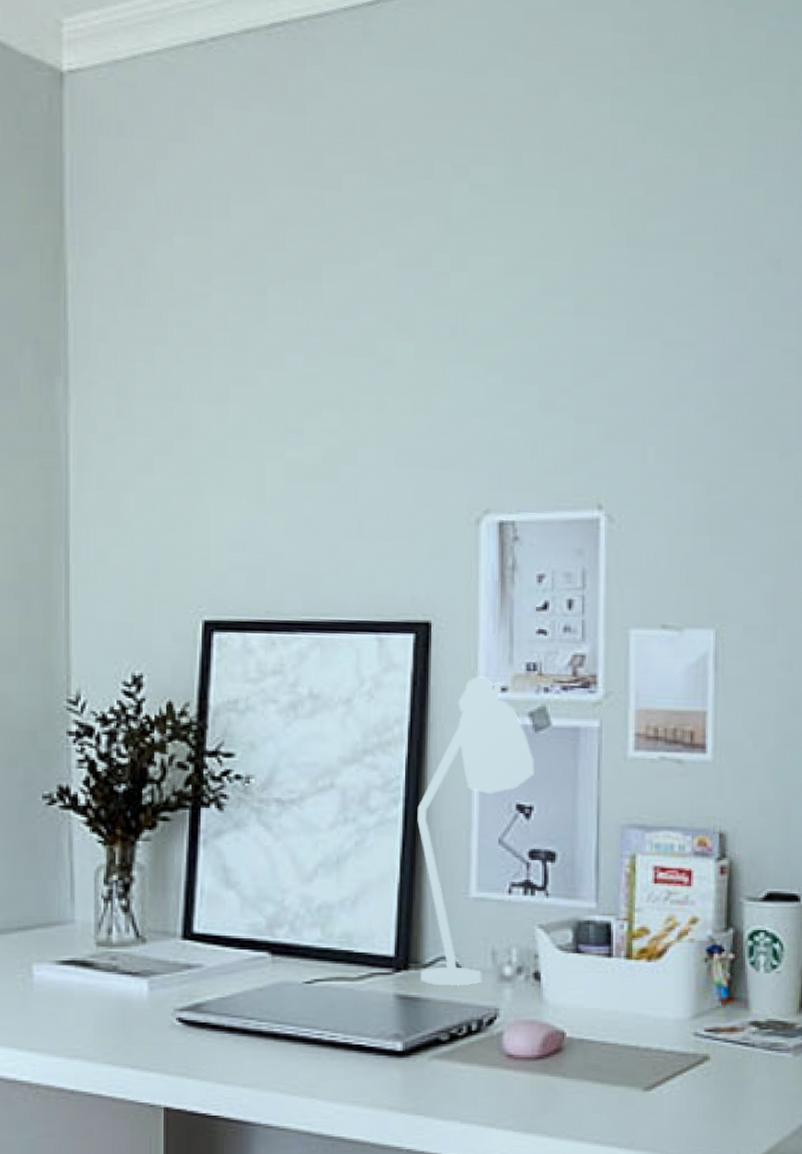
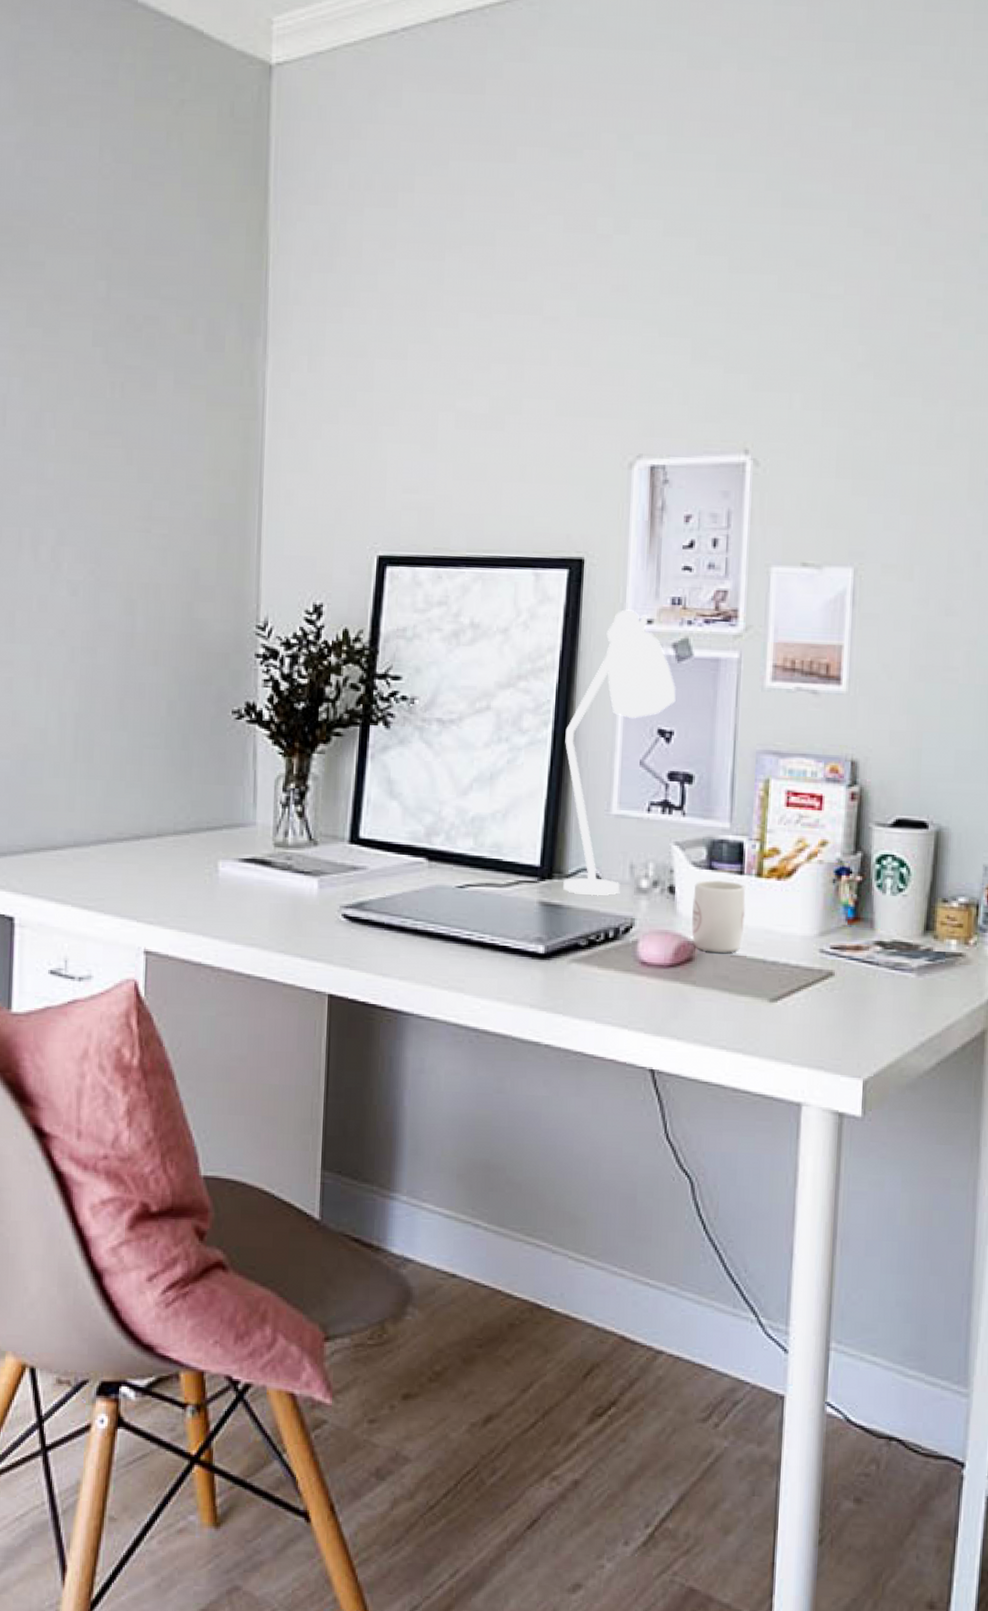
mug: none [559,963,616,1041] -> present [691,879,746,953]

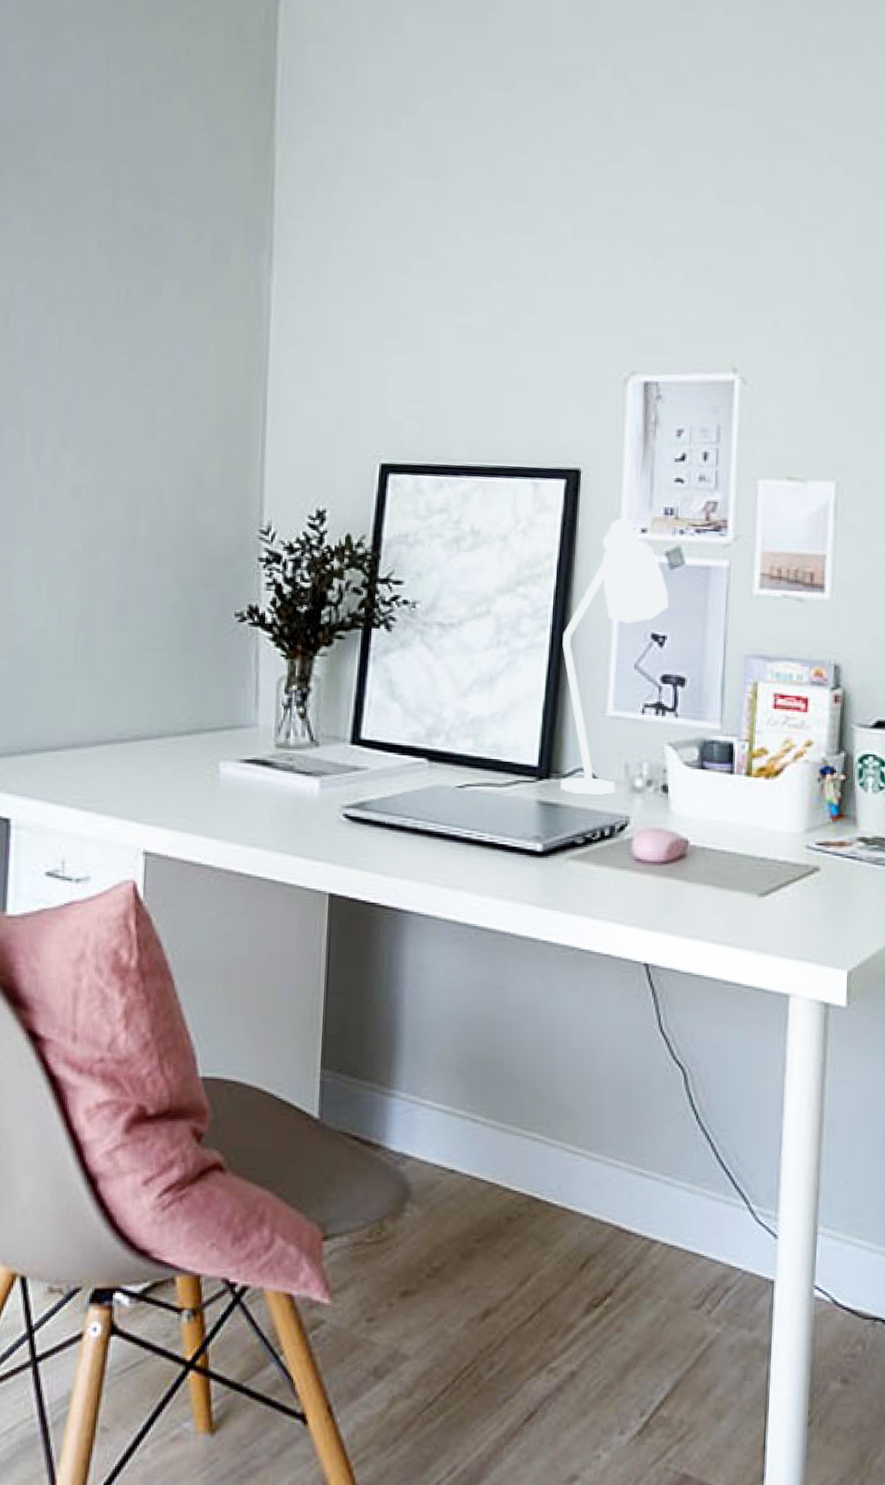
mug: present [691,879,746,953] -> none [684,779,736,850]

